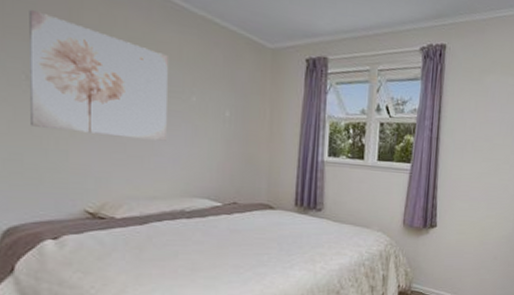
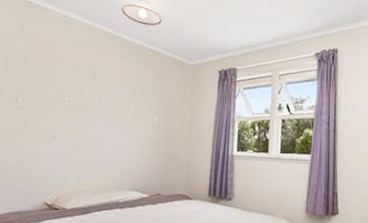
wall art: present [29,10,168,141] -> none [15,53,114,144]

